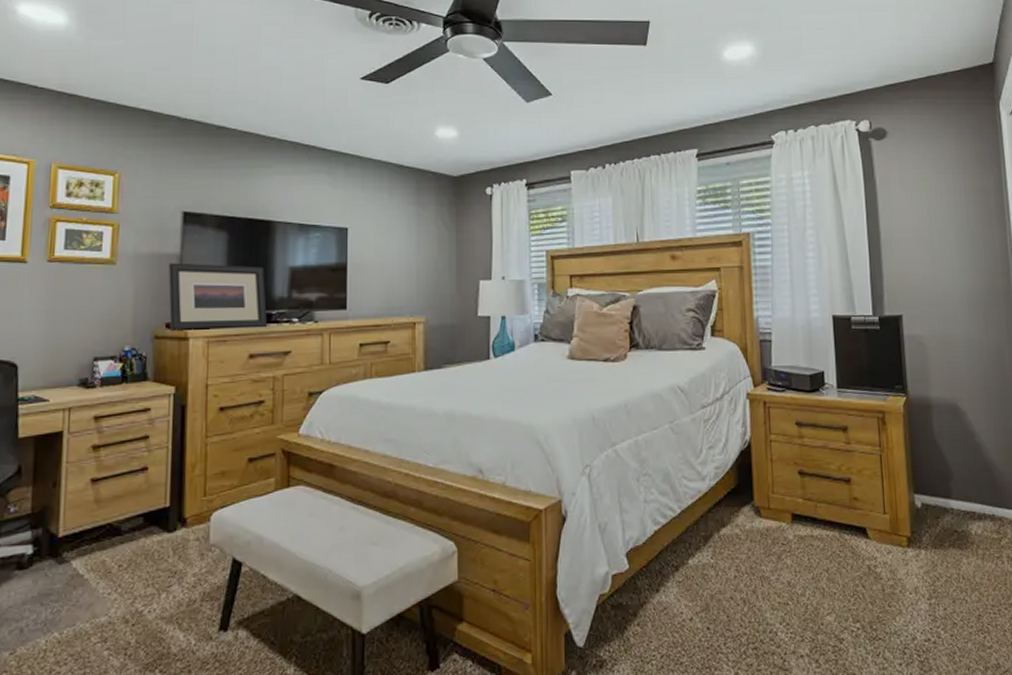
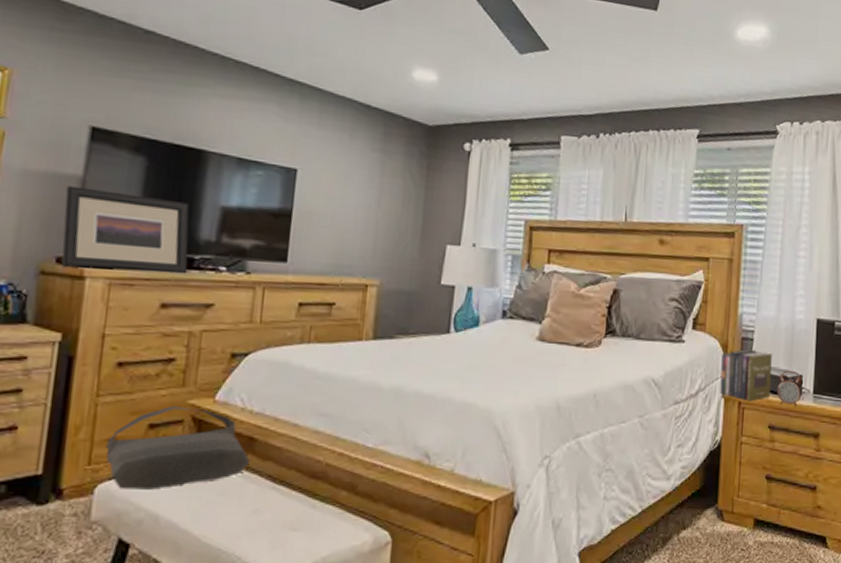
tote bag: none [215,441,332,516] -> present [104,405,250,490]
books: none [742,350,794,401] -> present [720,348,772,402]
alarm clock: none [800,367,826,403] -> present [776,370,804,408]

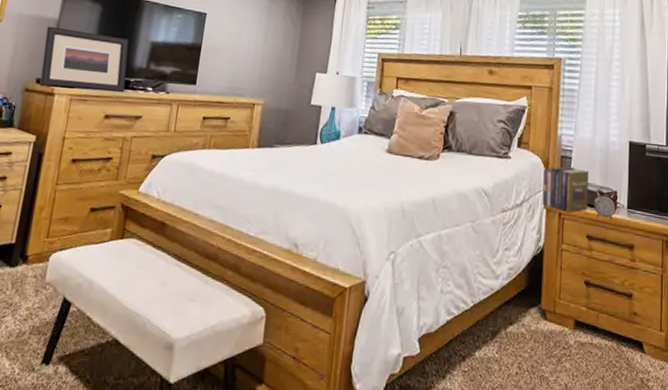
tote bag: present [104,405,250,490] -> none [59,194,162,260]

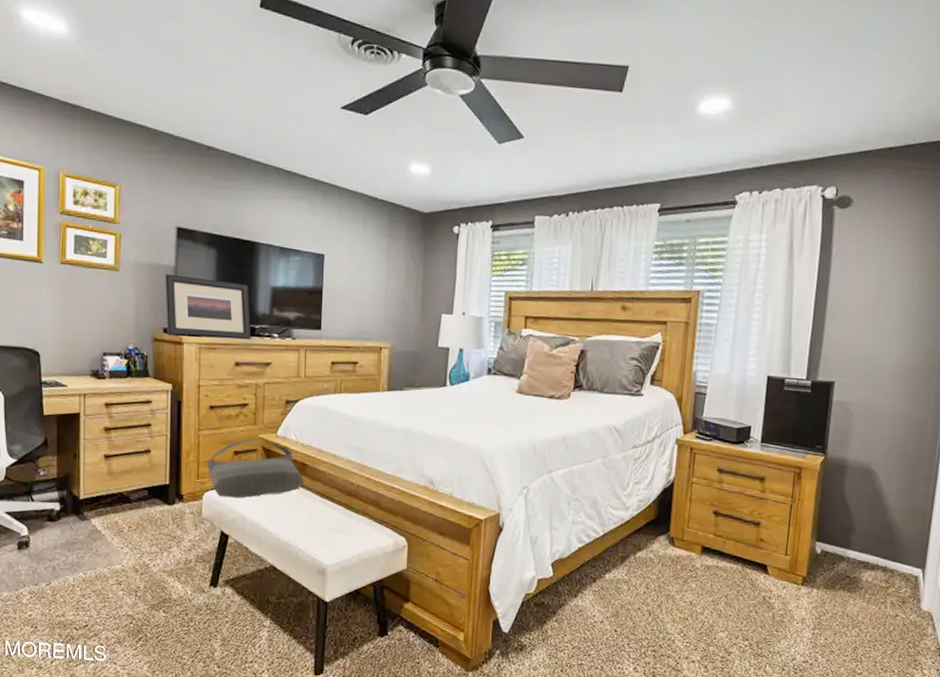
tote bag: none [59,194,162,260] -> present [207,438,304,498]
books: present [542,166,589,214] -> none [674,402,723,448]
alarm clock: present [593,186,619,221] -> none [726,421,753,454]

